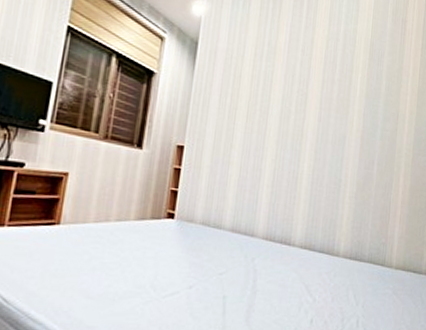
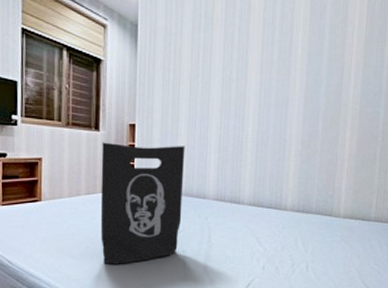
tote bag: none [127,162,237,310] -> present [100,142,185,265]

